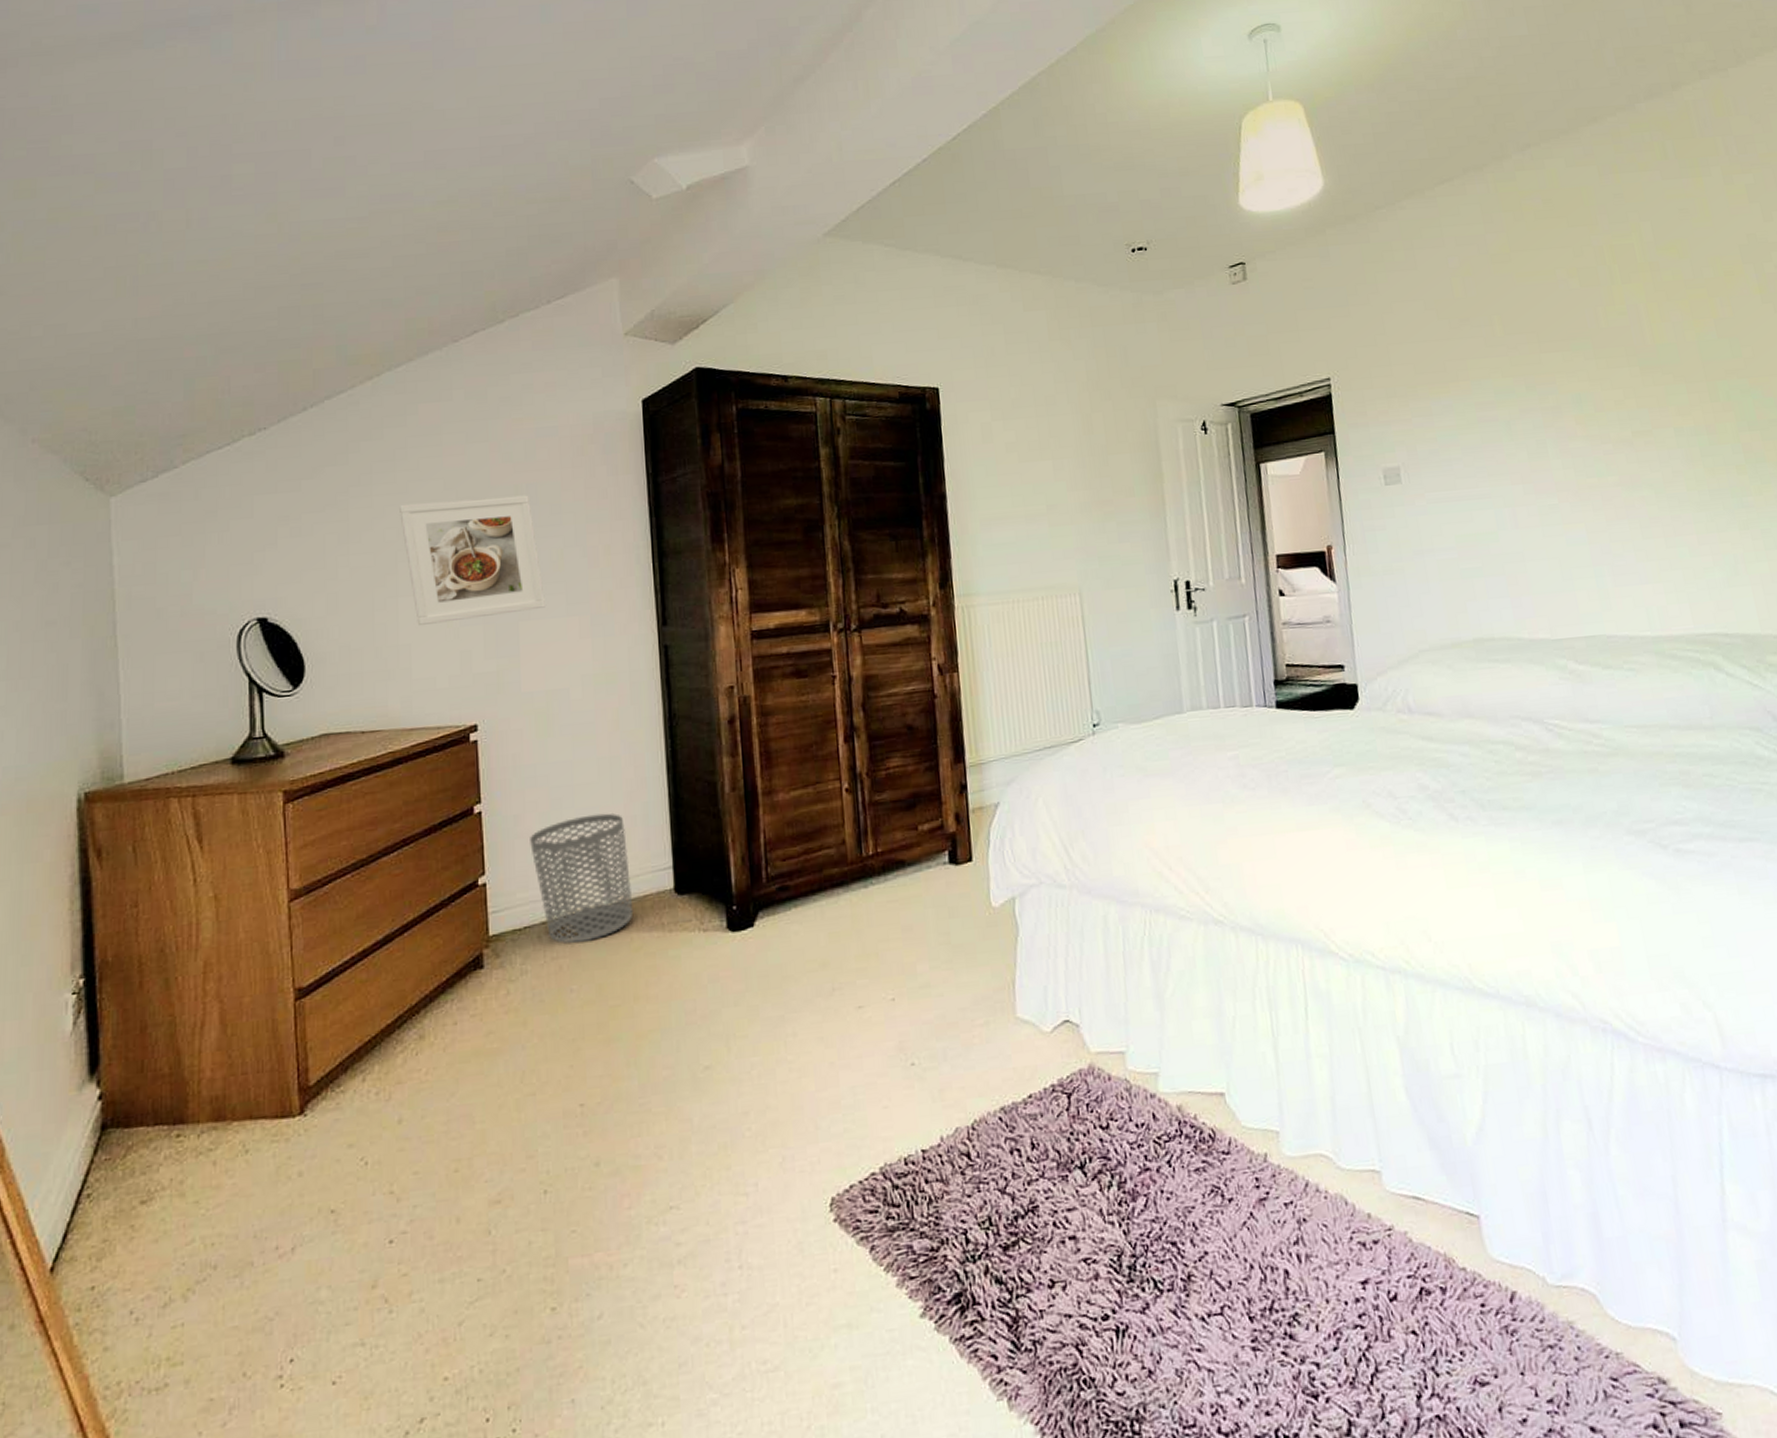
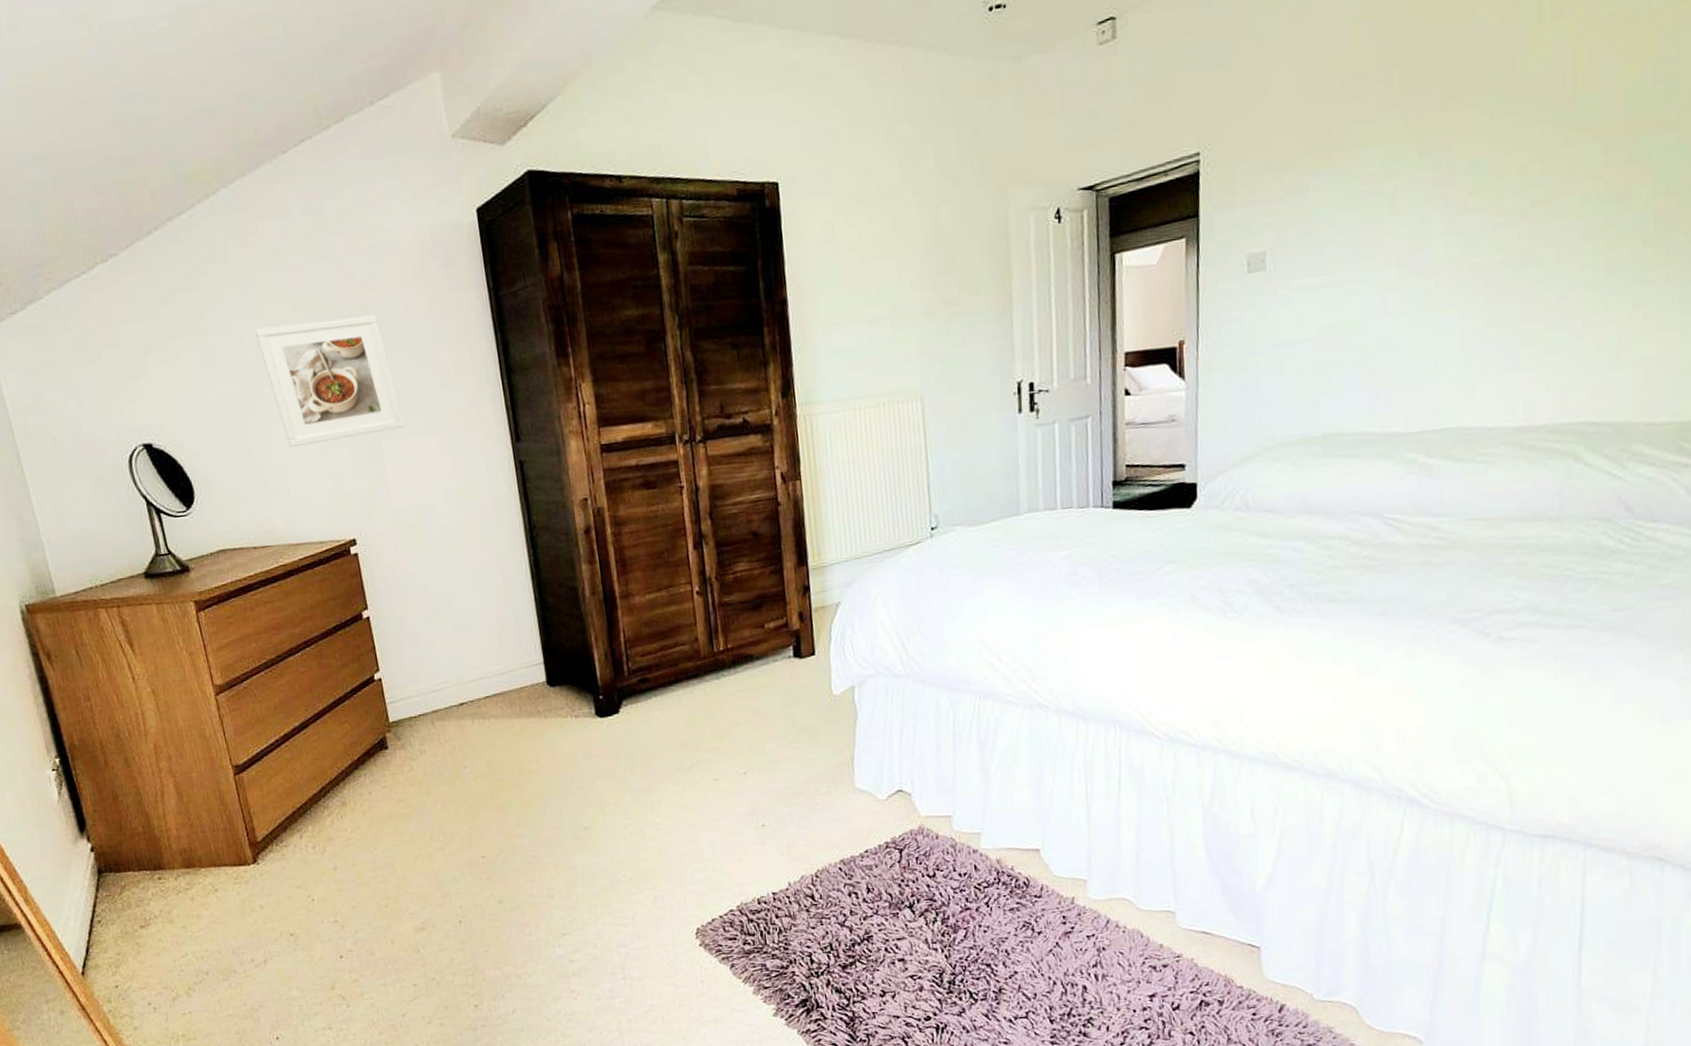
waste bin: present [530,812,634,944] -> none [415,616,512,728]

